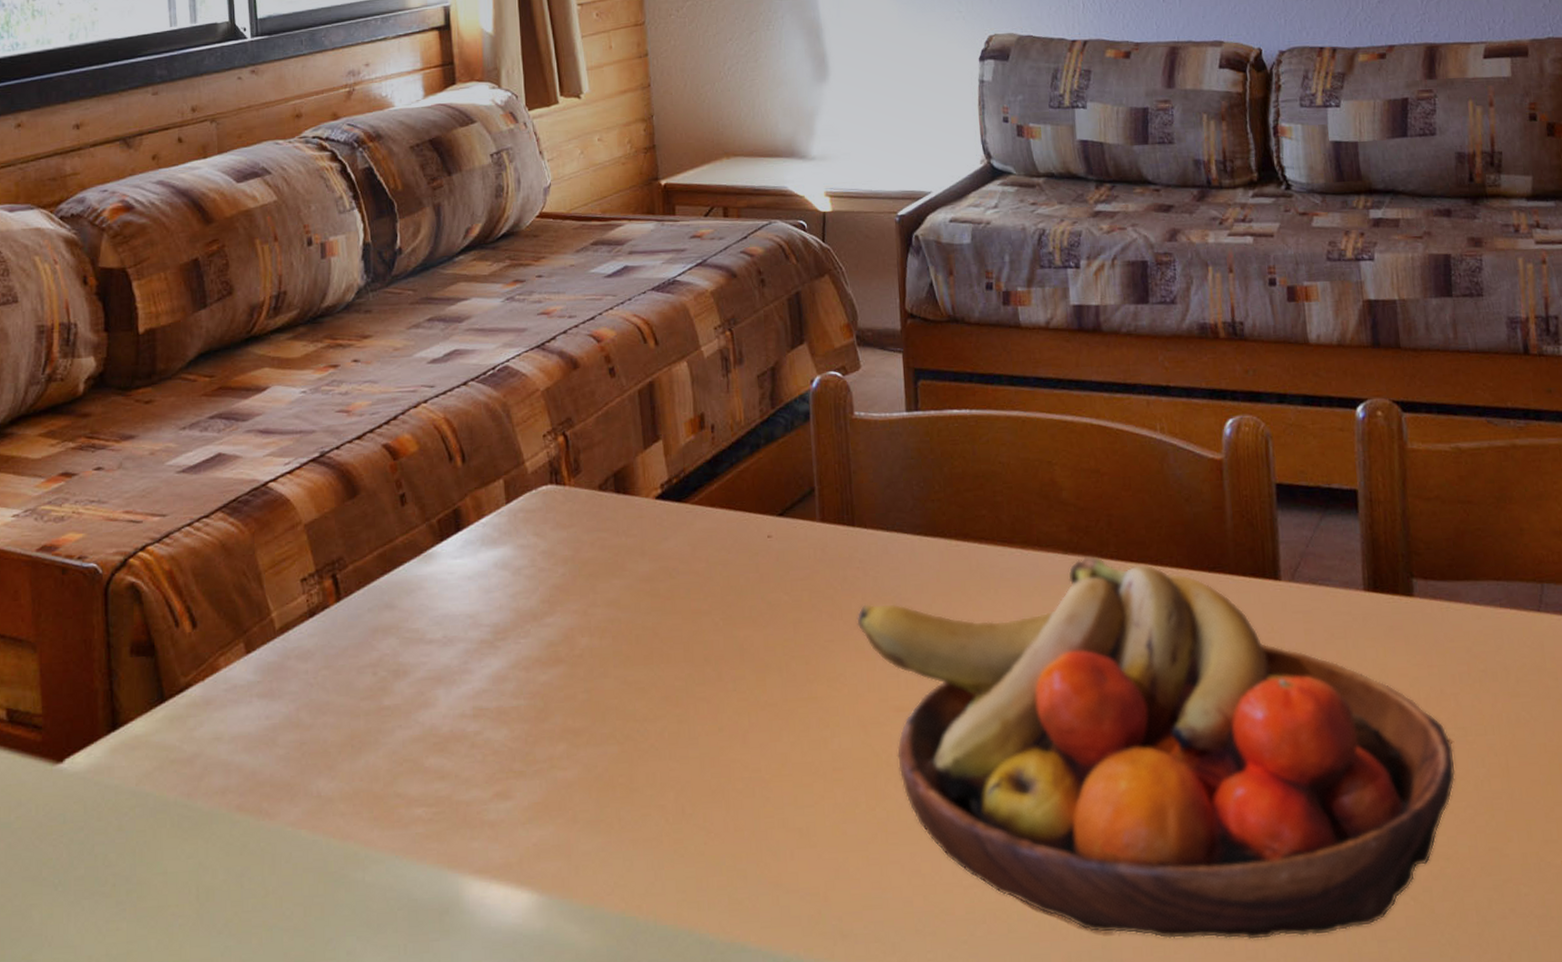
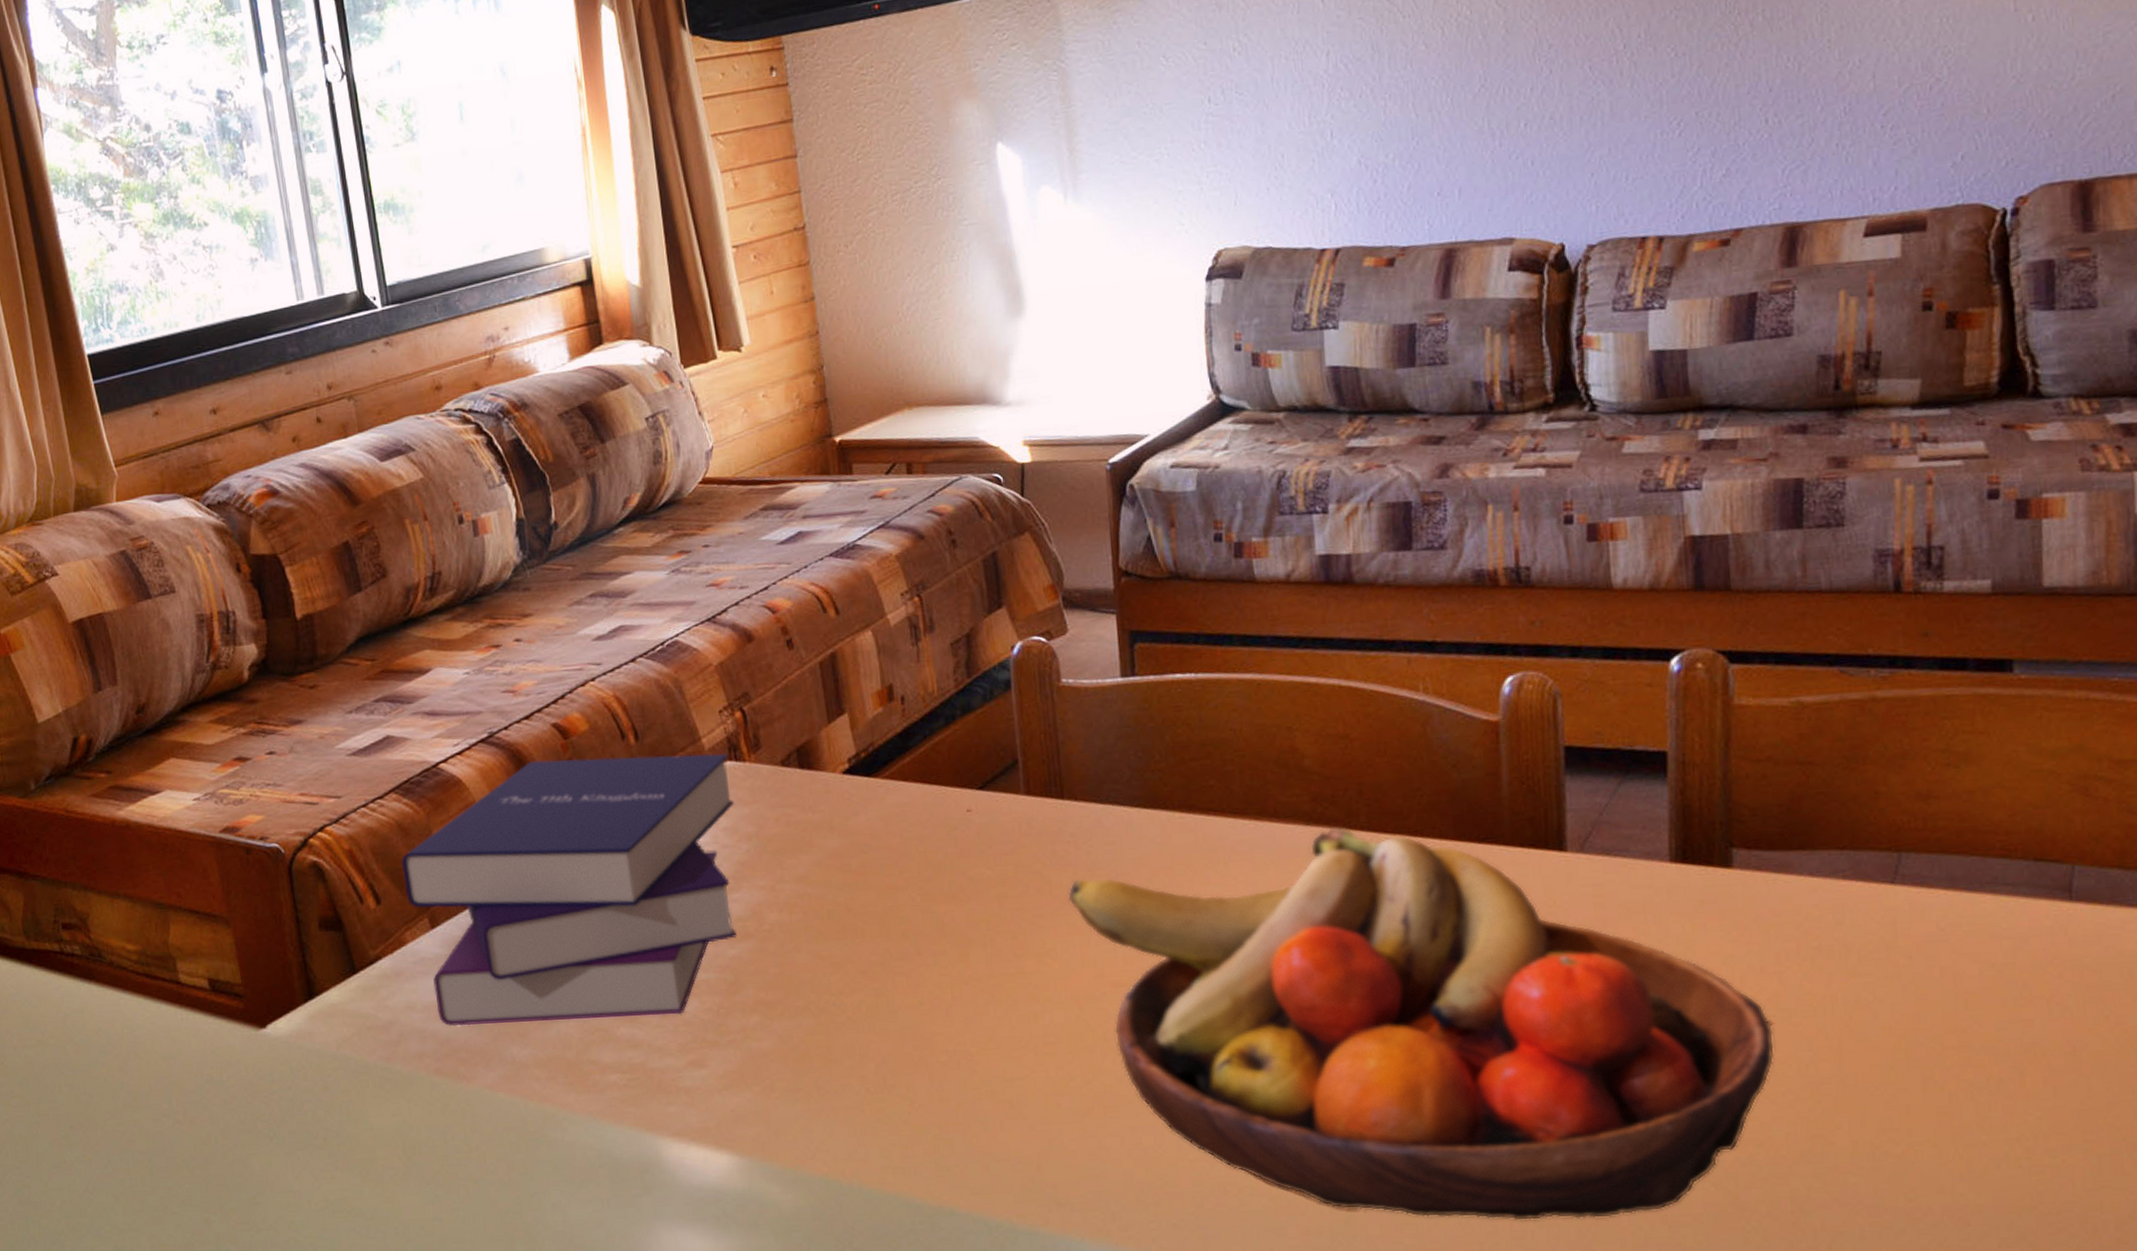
book: none [221,476,553,759] -> present [401,753,737,1027]

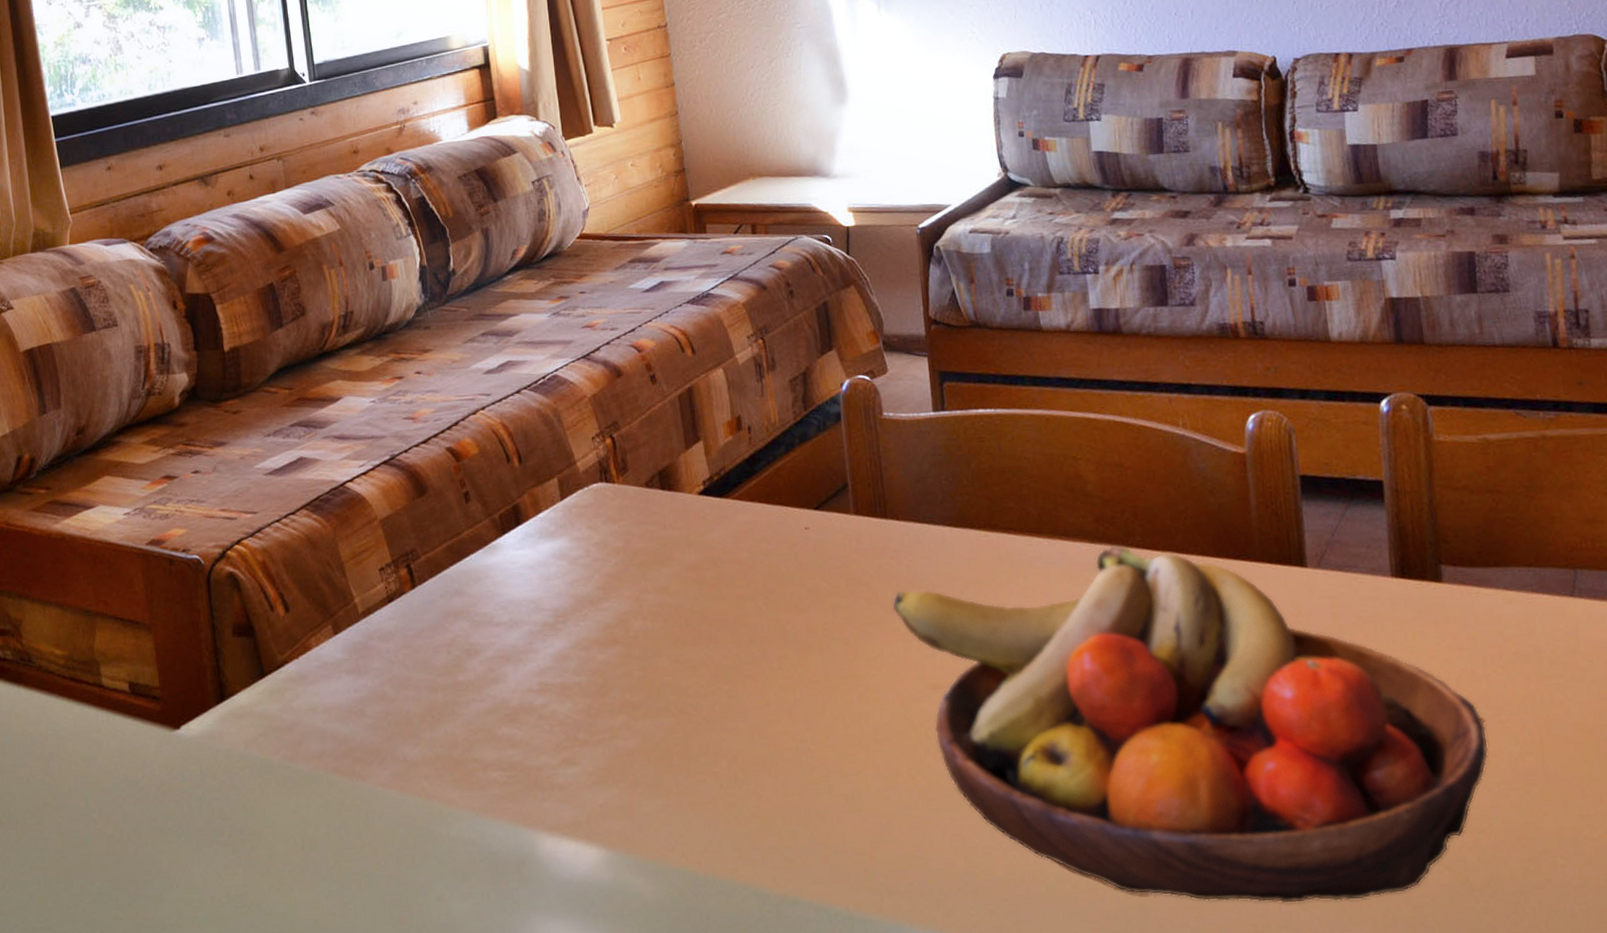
book: present [401,753,737,1027] -> none [309,475,606,727]

